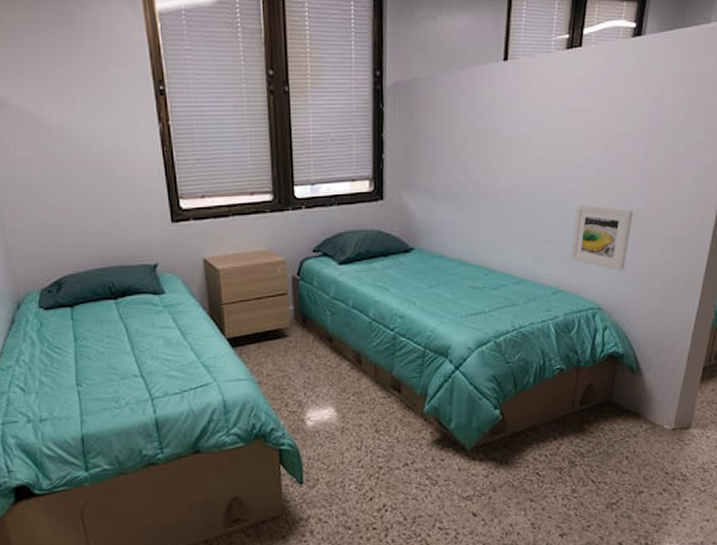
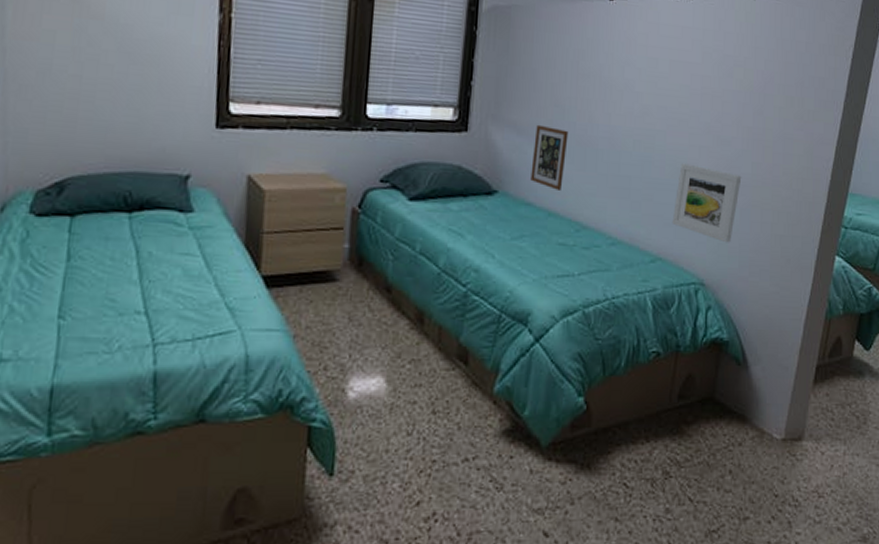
picture frame: none [441,186,473,242] -> present [530,124,569,190]

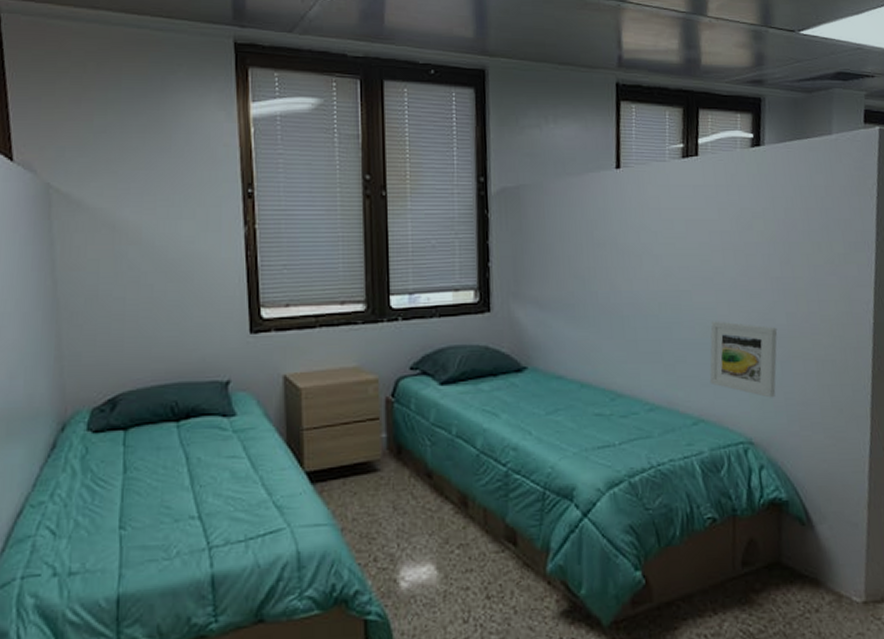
picture frame: present [530,124,569,190] -> none [557,297,592,361]

